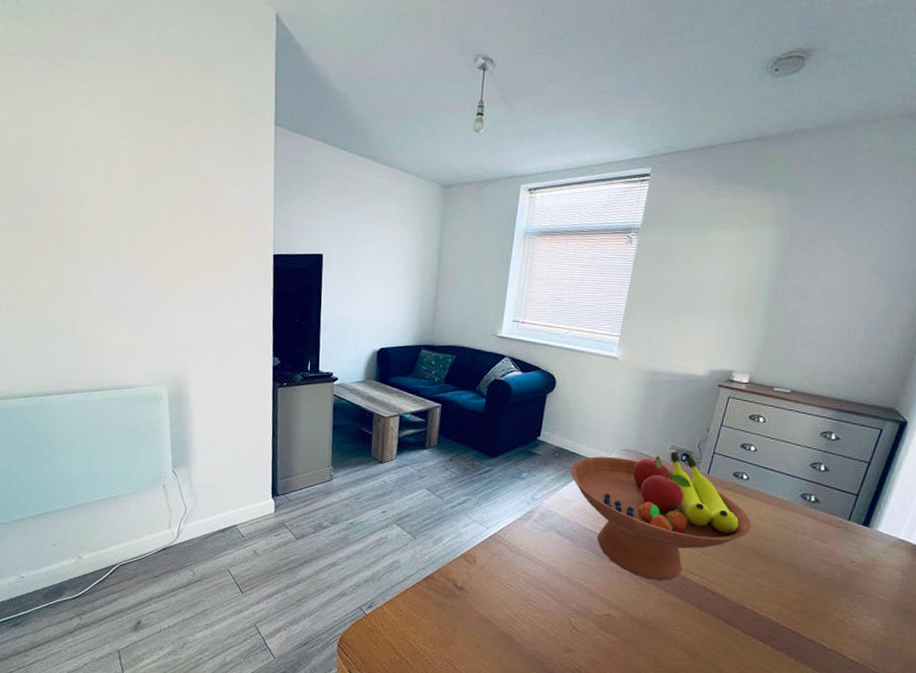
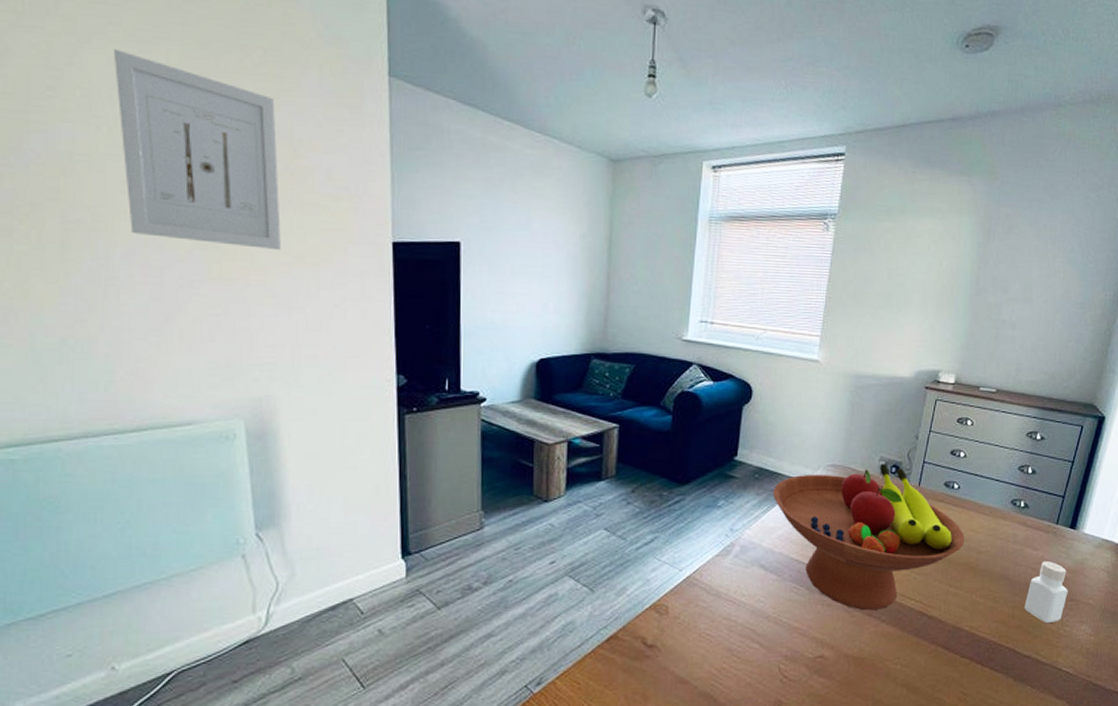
wall art: none [91,116,196,261] -> present [113,49,281,251]
pepper shaker: none [810,553,858,612] -> present [1024,561,1068,623]

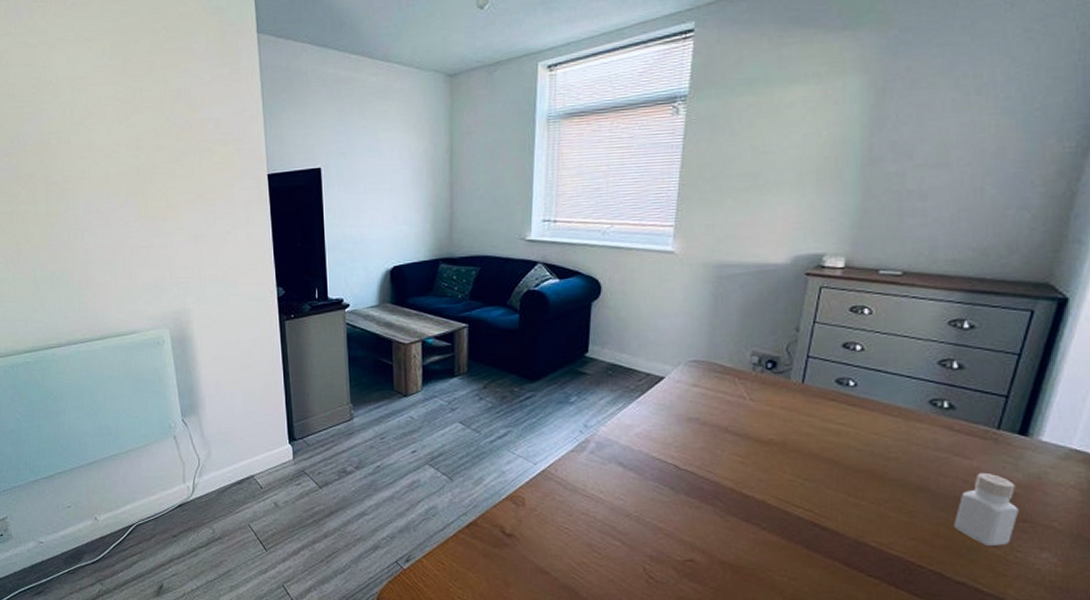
wall art: present [113,49,281,251] -> none [69,49,187,191]
fruit bowl: present [773,464,965,611] -> none [628,359,866,517]

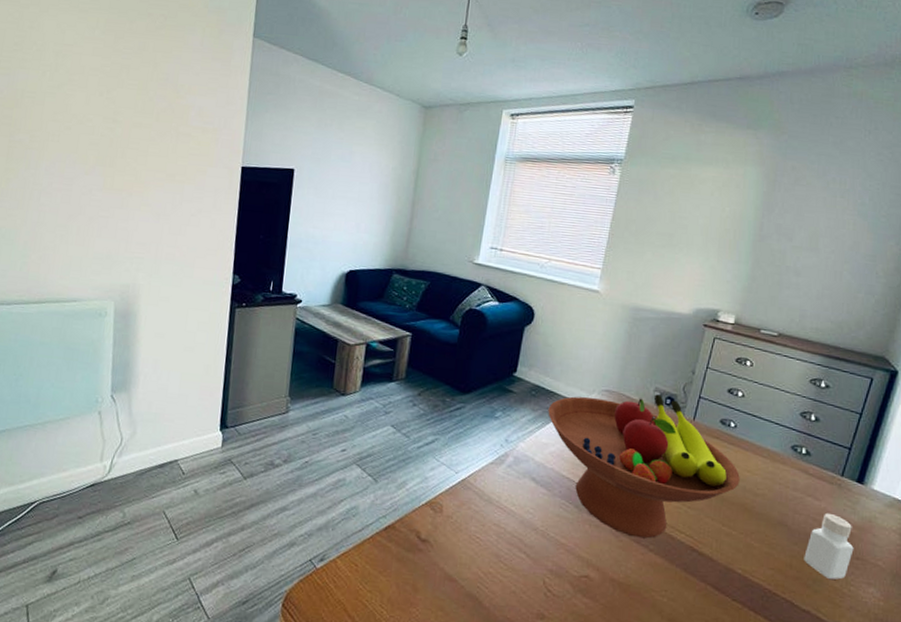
fruit bowl: none [628,359,866,517] -> present [548,394,740,539]

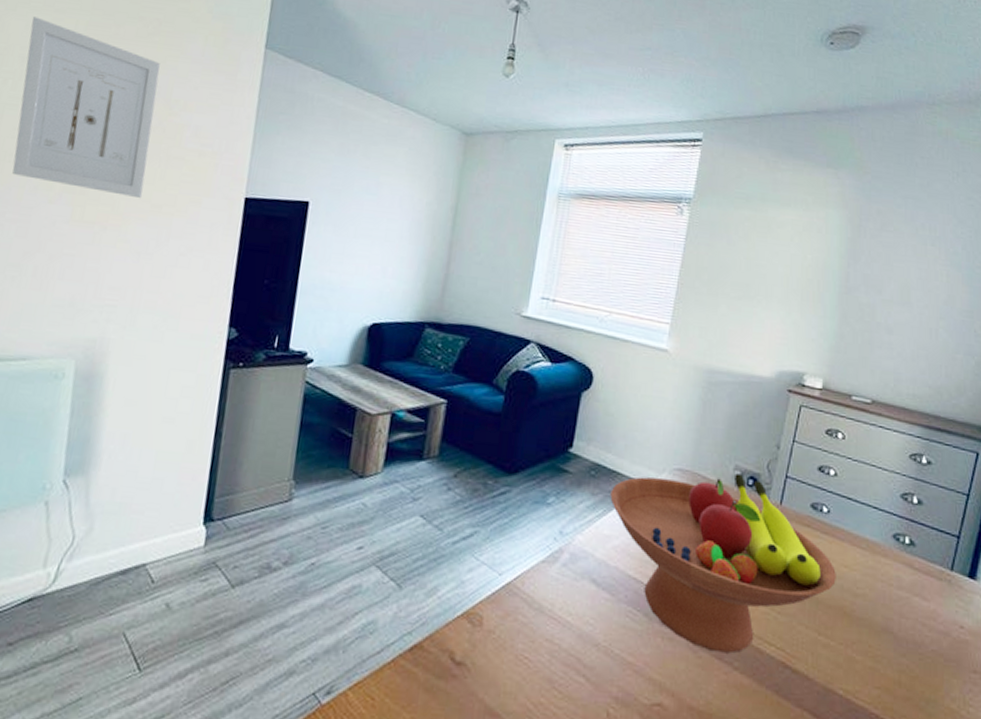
wall art: none [55,17,168,170] -> present [12,16,160,199]
pepper shaker: present [804,512,854,580] -> none [914,615,970,699]

